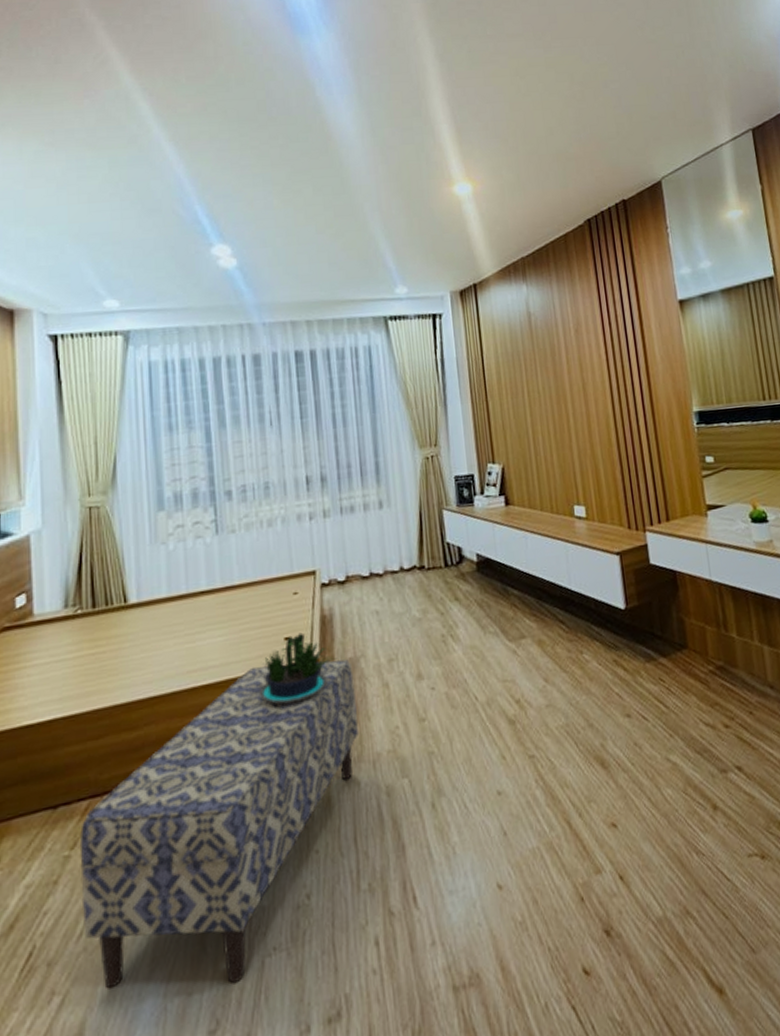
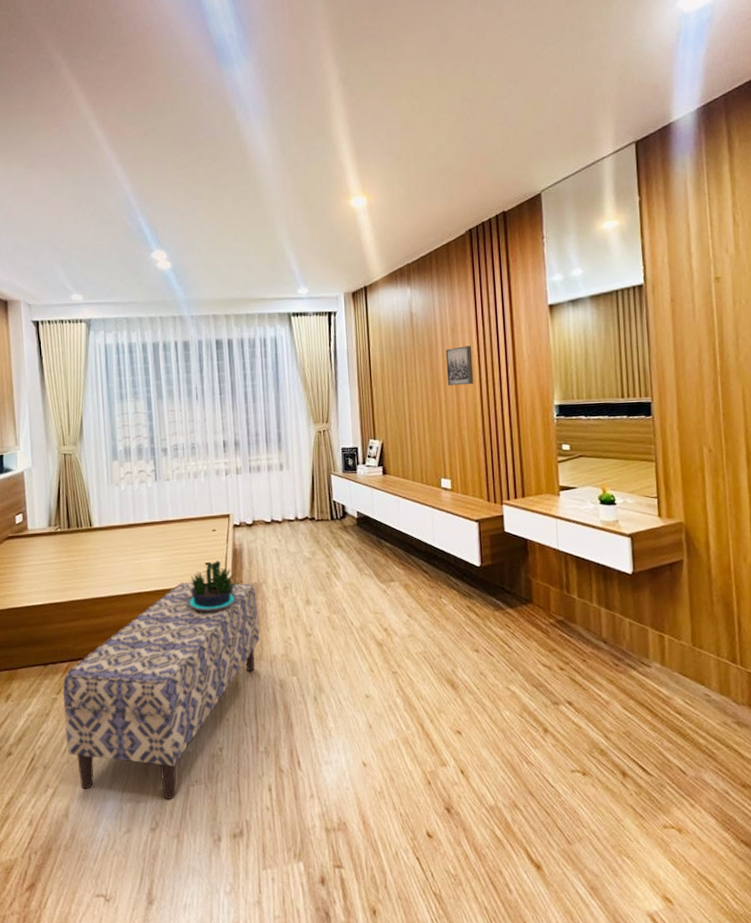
wall art: none [569,348,604,396] -> present [445,346,474,386]

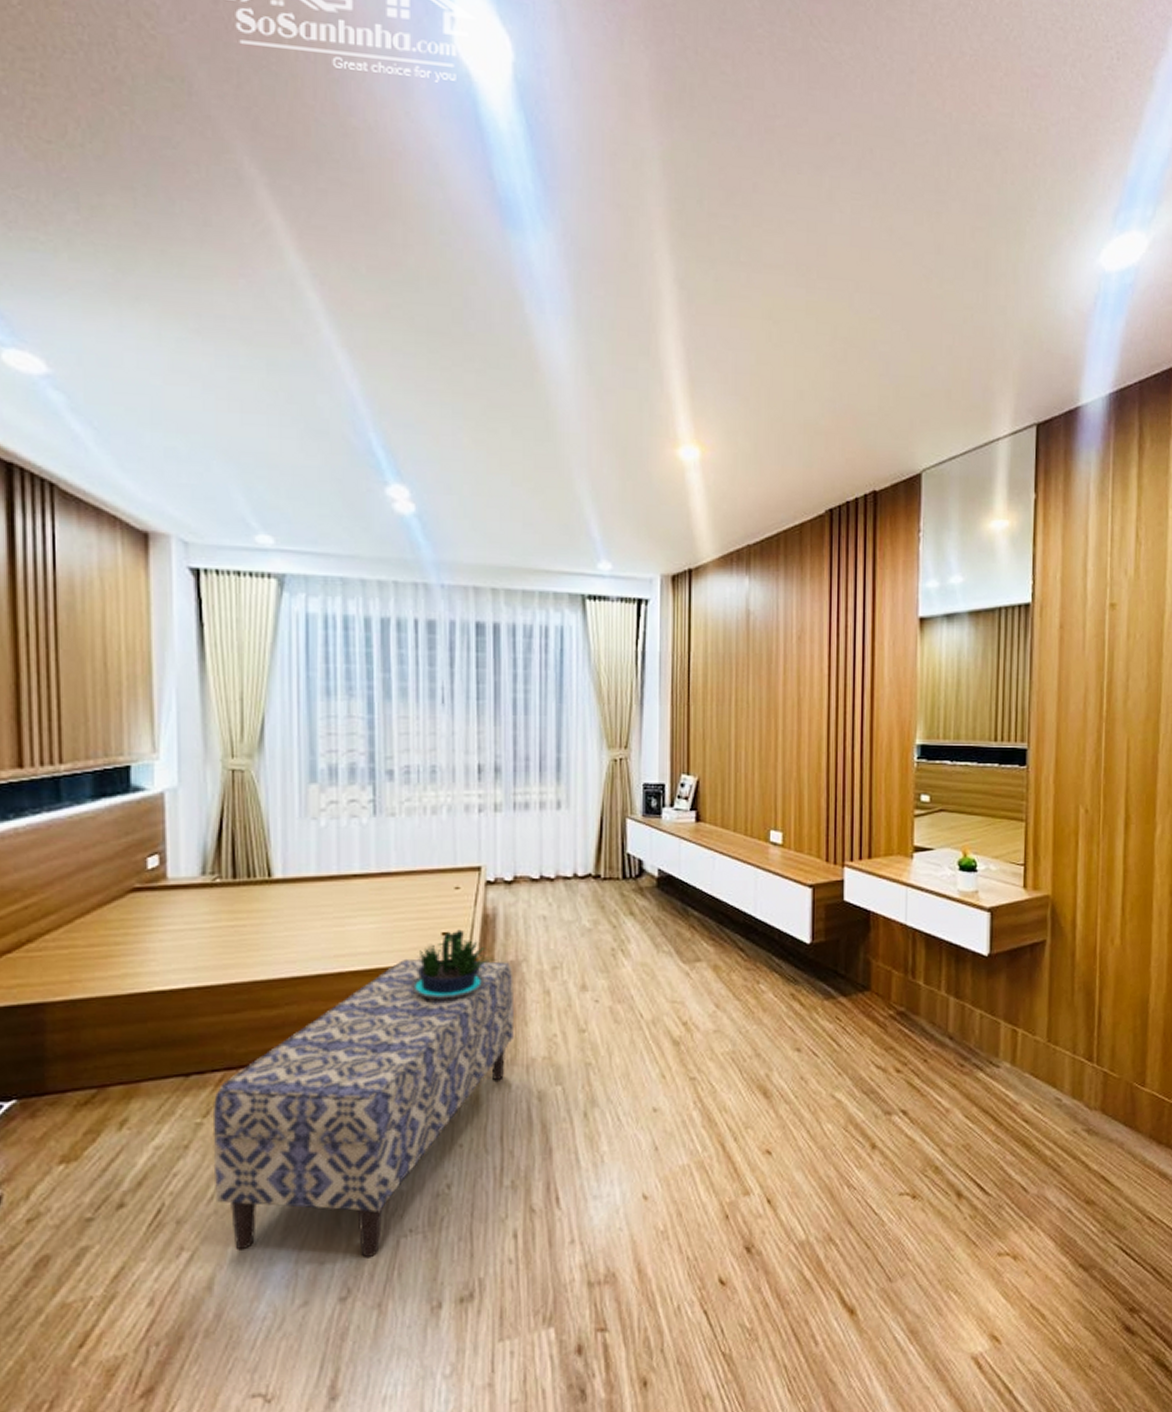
wall art: present [445,346,474,386] -> none [787,661,822,712]

